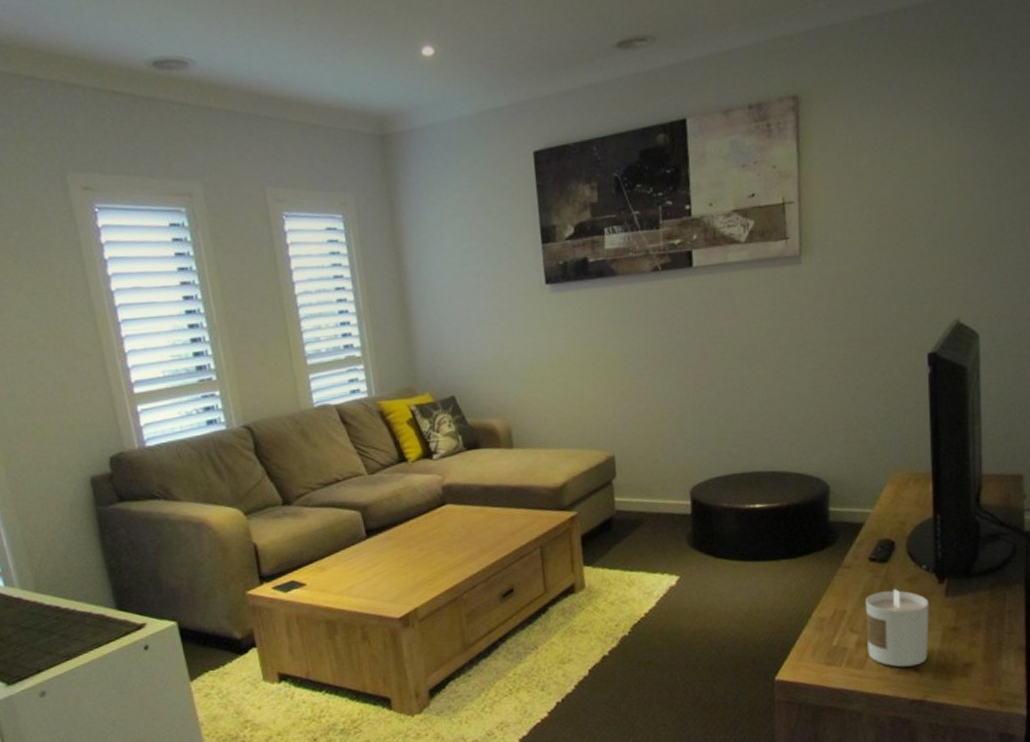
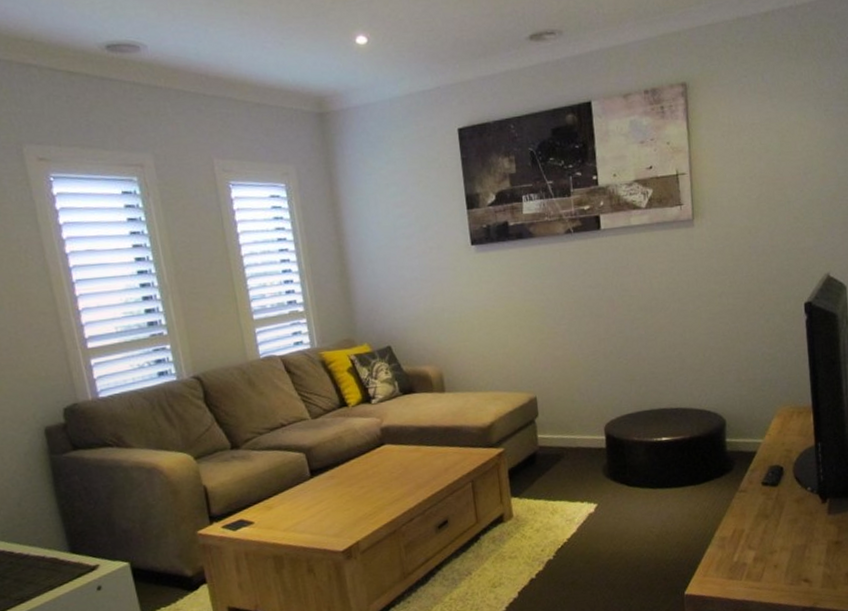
candle: present [865,588,929,667] -> none [760,508,816,579]

